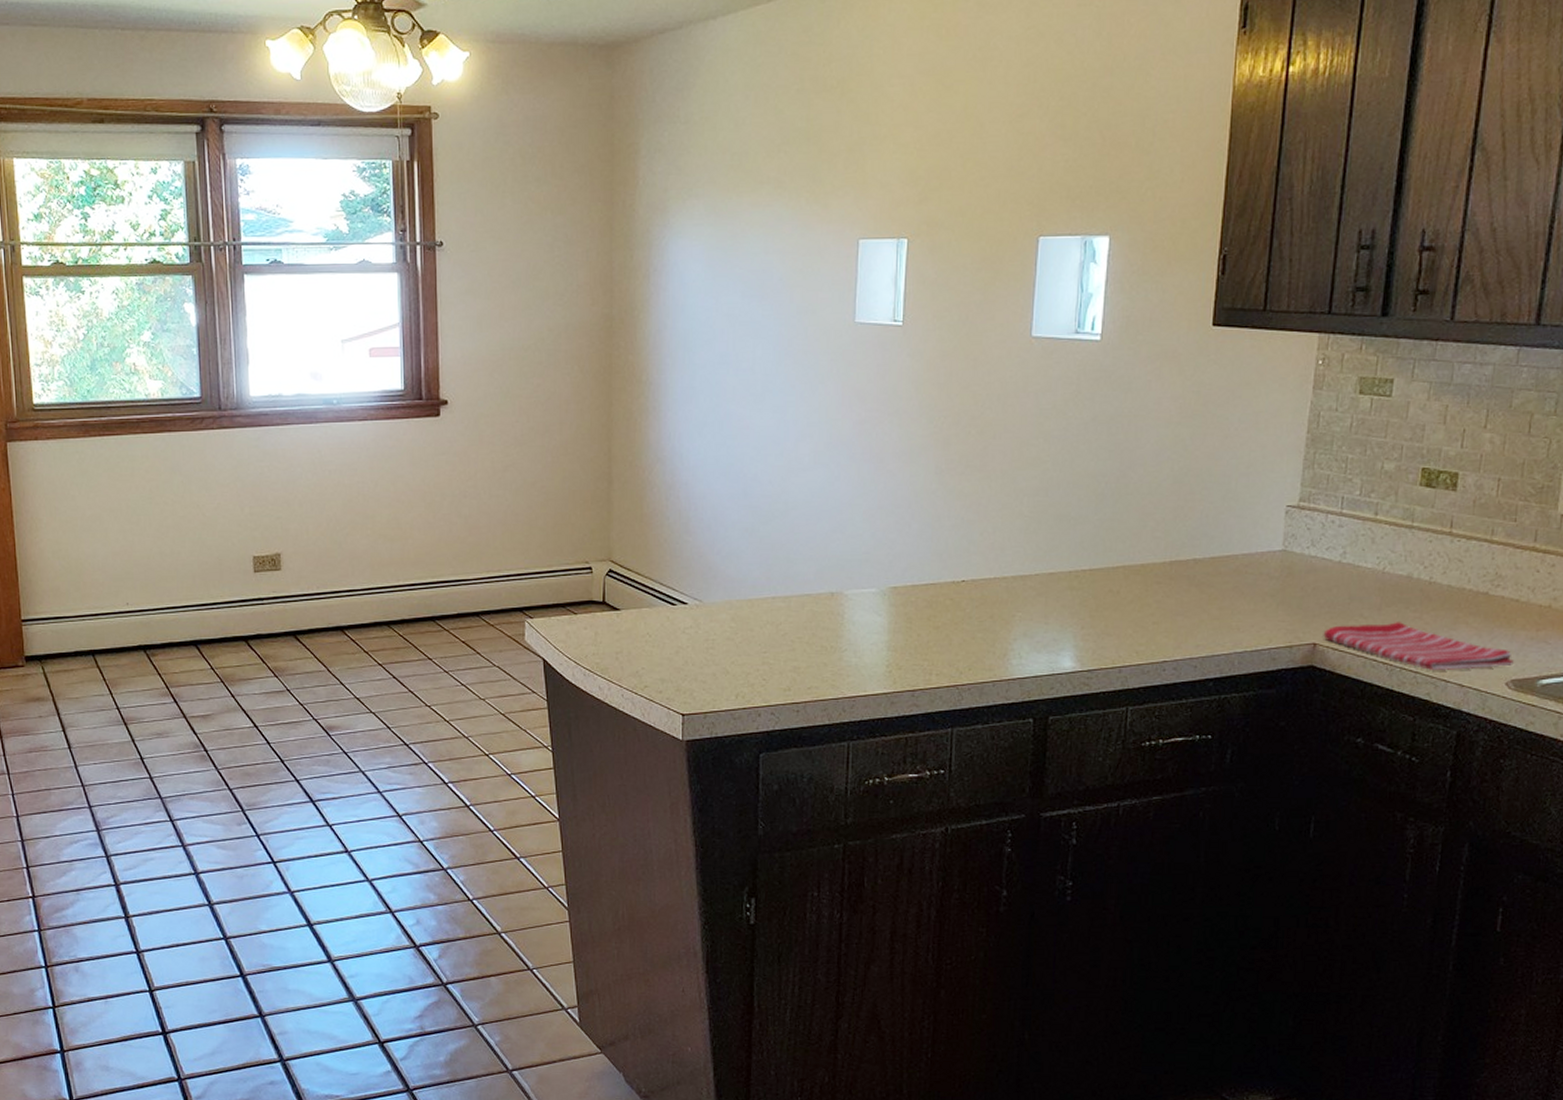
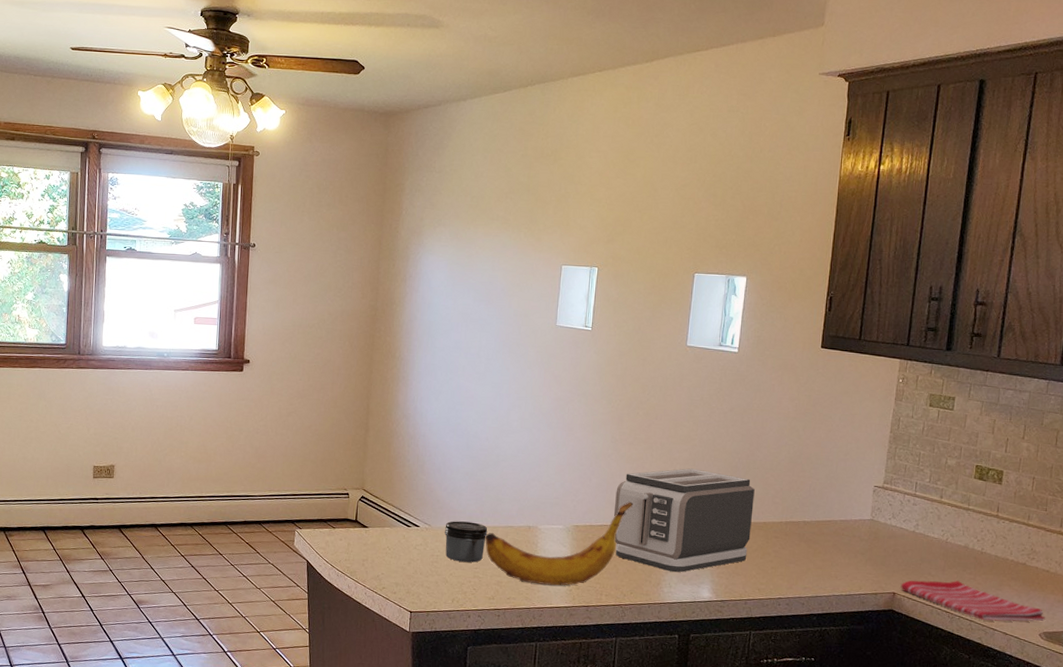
jar: none [720,593,778,645] -> present [444,521,488,563]
banana: none [775,549,968,667] -> present [485,501,634,586]
toaster: none [942,500,1128,637] -> present [613,468,755,572]

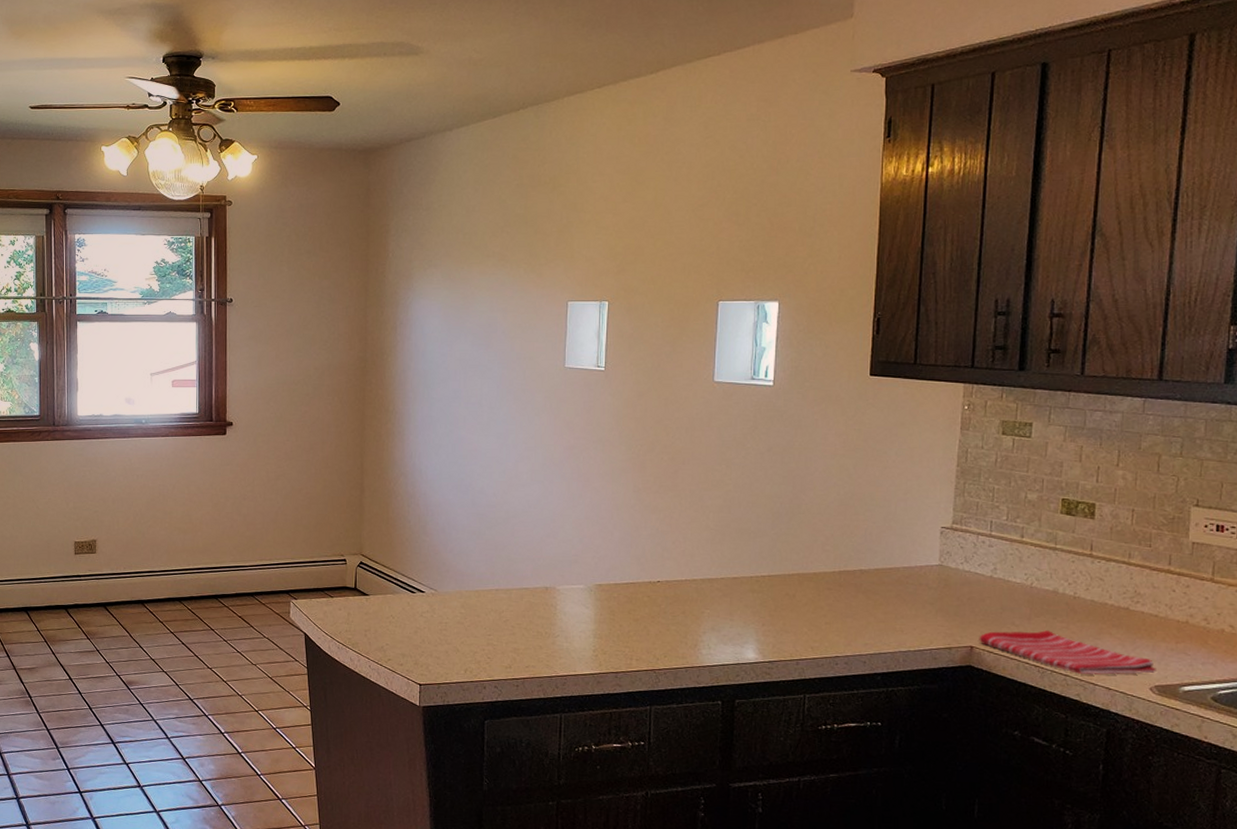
jar: present [444,521,488,563] -> none [452,584,500,629]
banana: present [485,501,634,586] -> none [498,555,663,651]
toaster: present [613,468,755,572] -> none [640,516,801,631]

